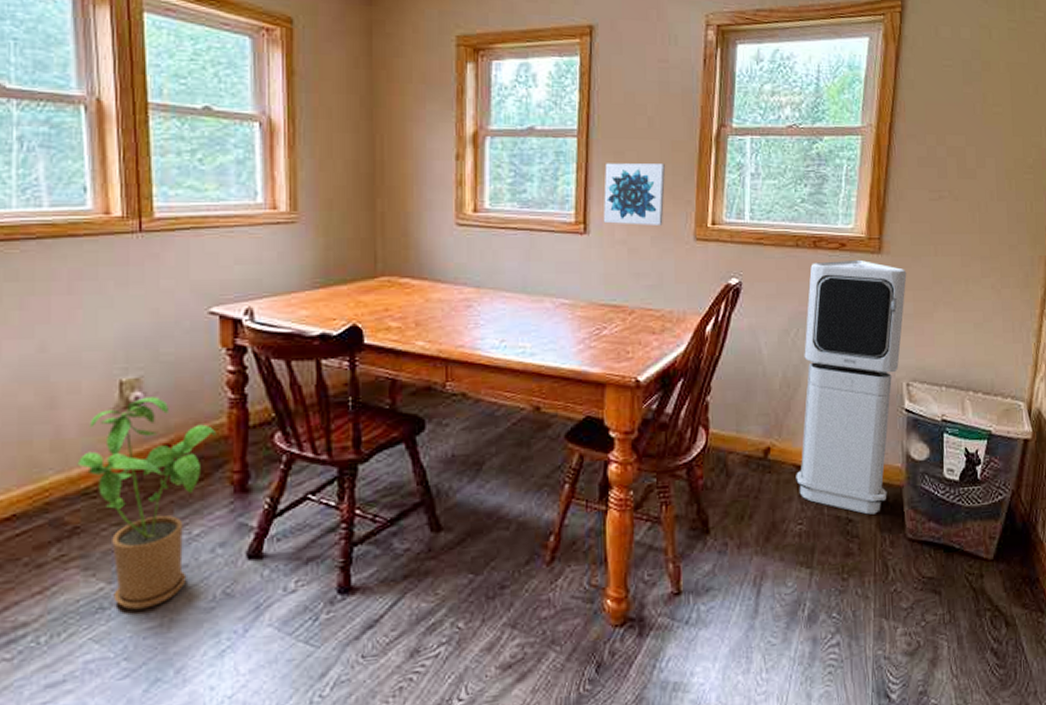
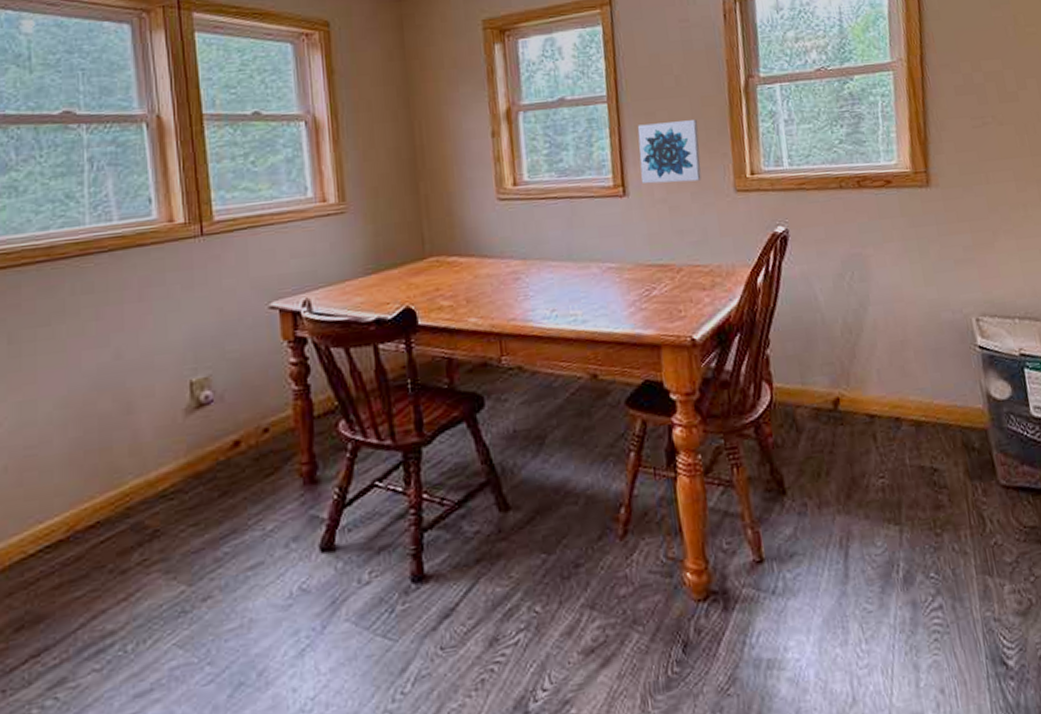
house plant: present [77,397,217,610] -> none [154,394,284,612]
air purifier: present [795,259,907,515] -> none [857,195,972,463]

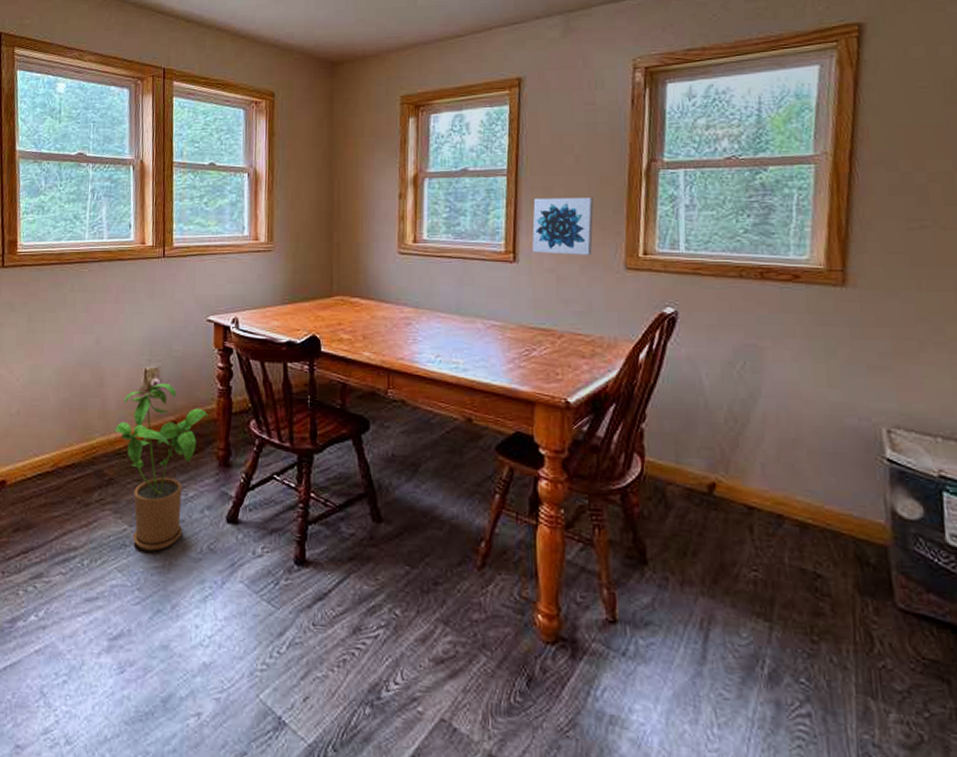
house plant: none [154,394,284,612] -> present [114,383,209,551]

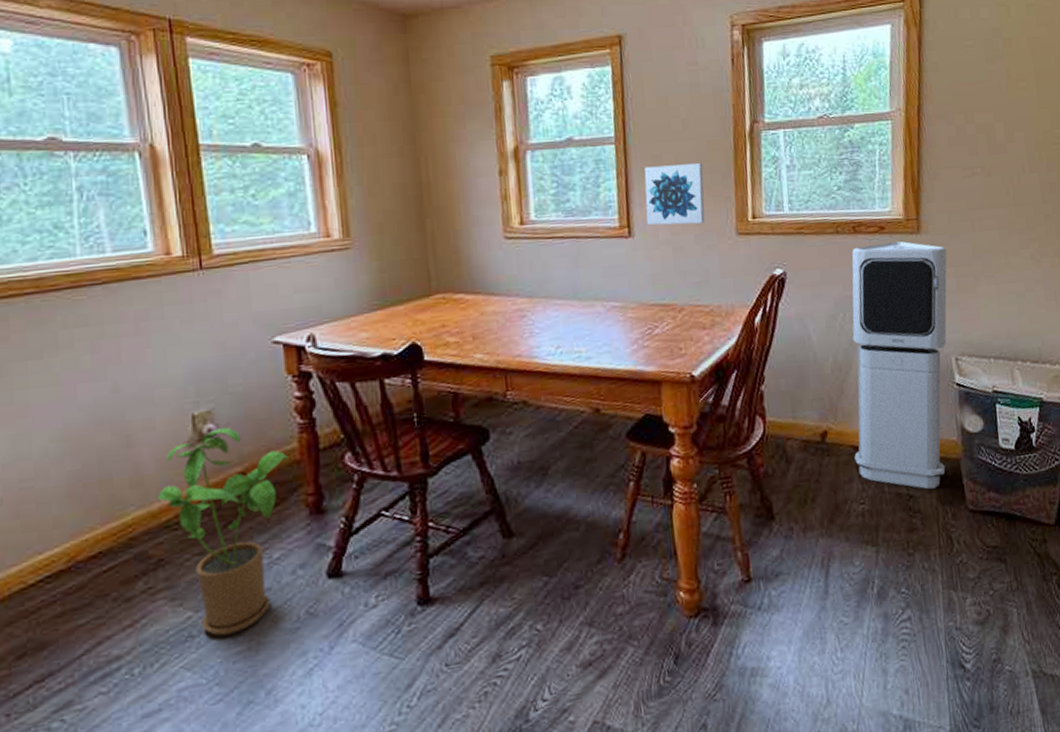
air purifier: none [746,292,881,573] -> present [852,241,947,490]

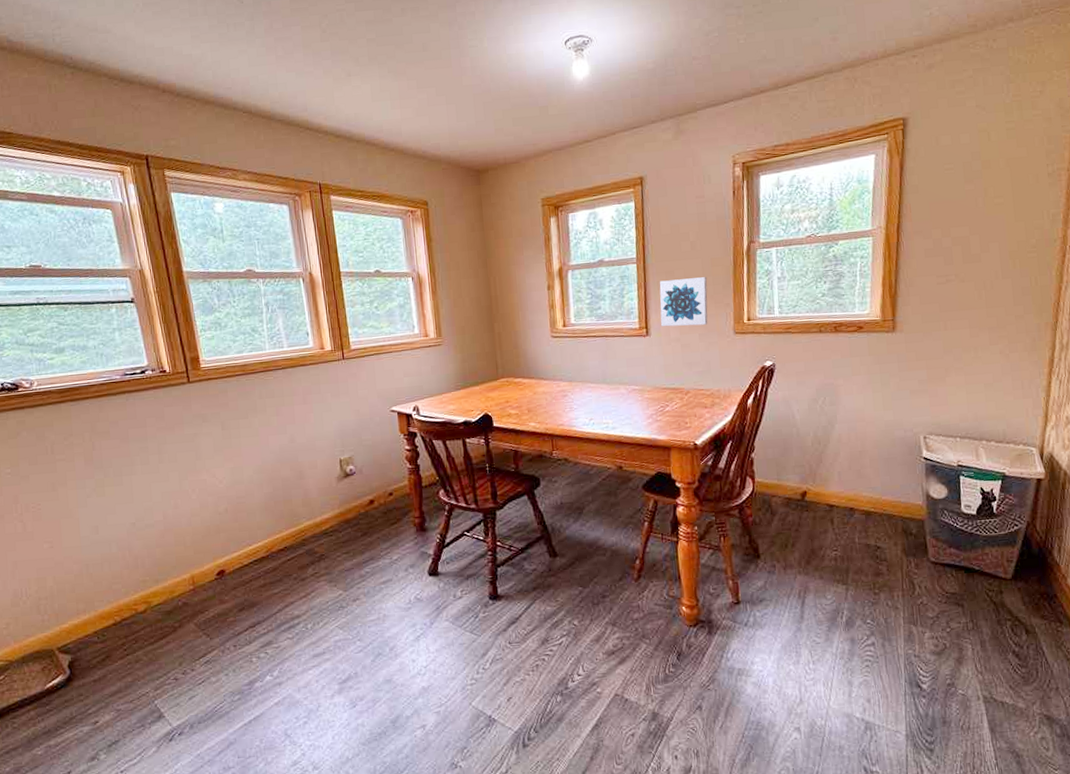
house plant: present [157,427,289,636] -> none [319,469,403,609]
air purifier: present [852,241,947,490] -> none [829,338,920,543]

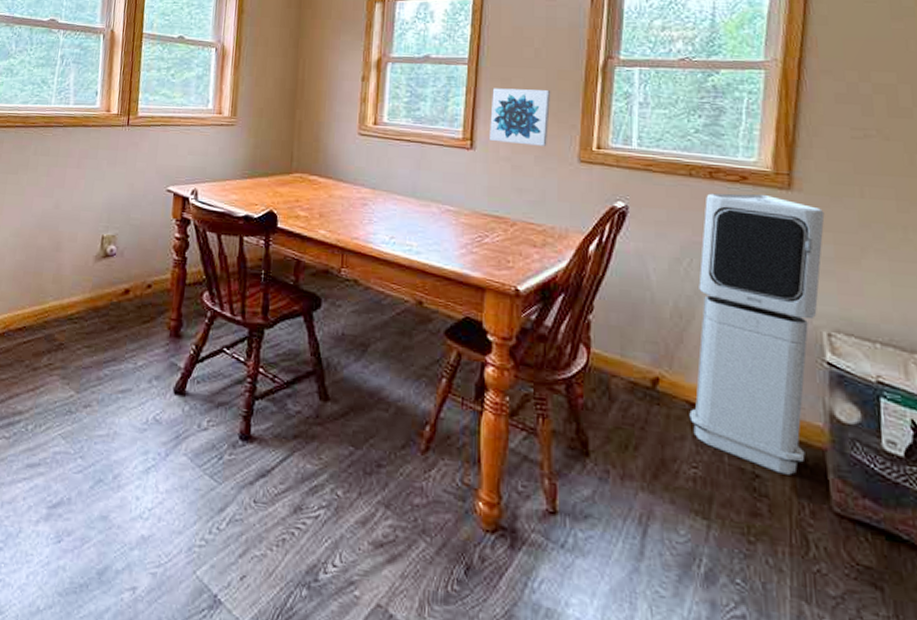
air purifier: none [829,338,920,543] -> present [688,193,825,475]

